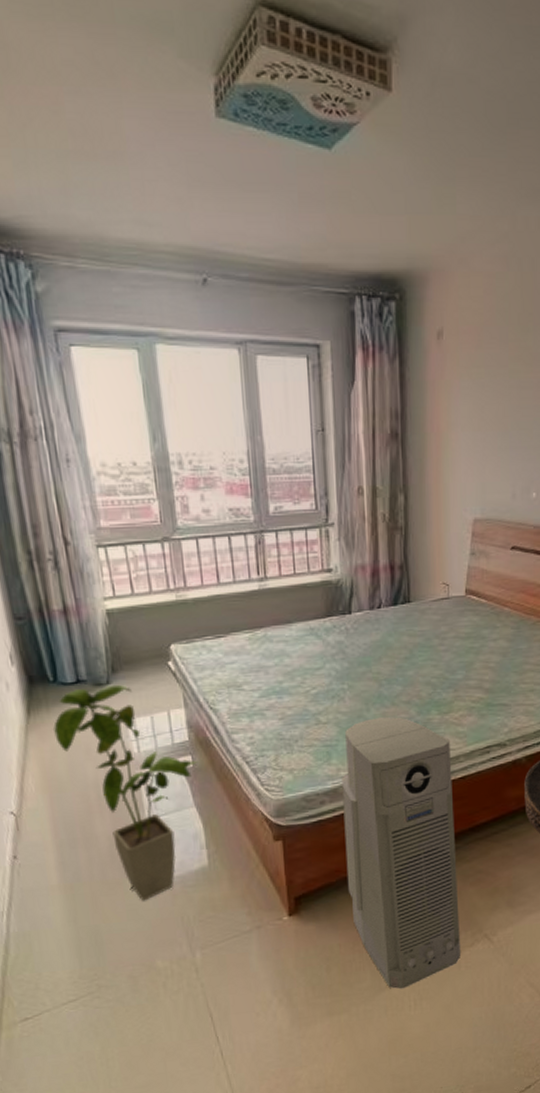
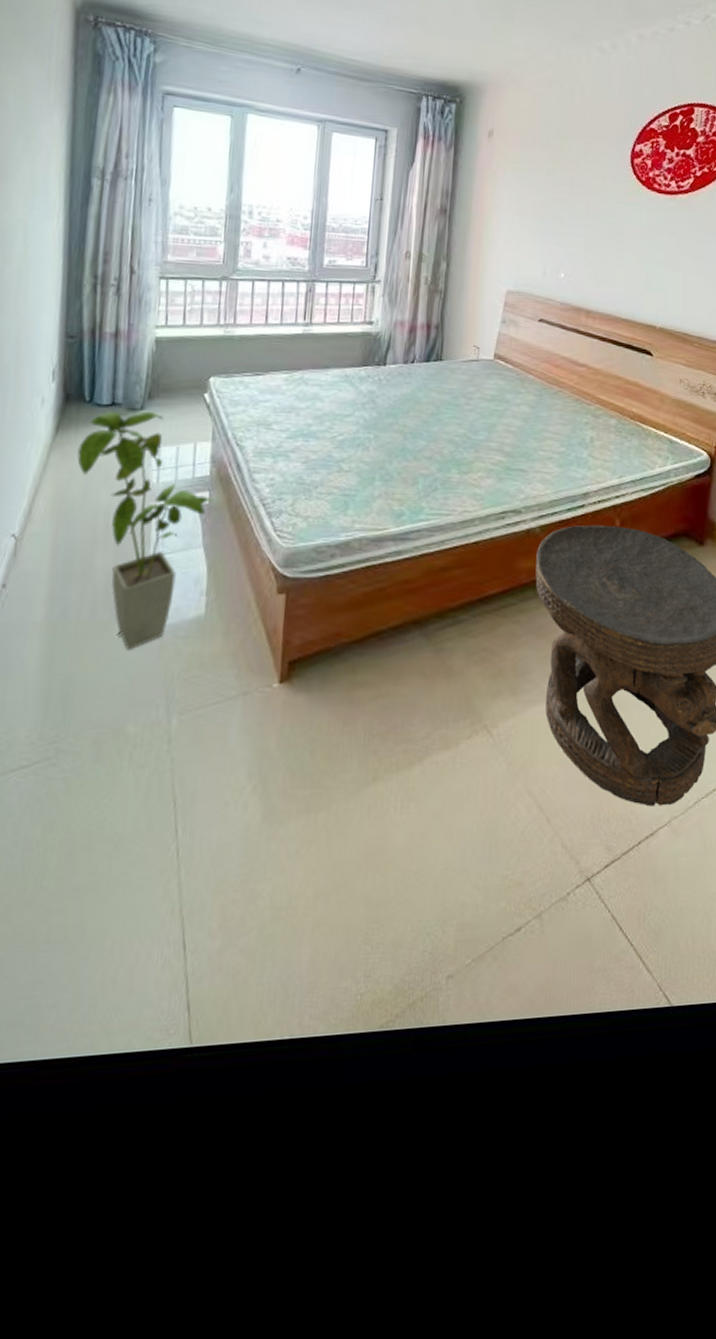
air purifier: present [342,716,462,989] -> none [346,470,467,786]

